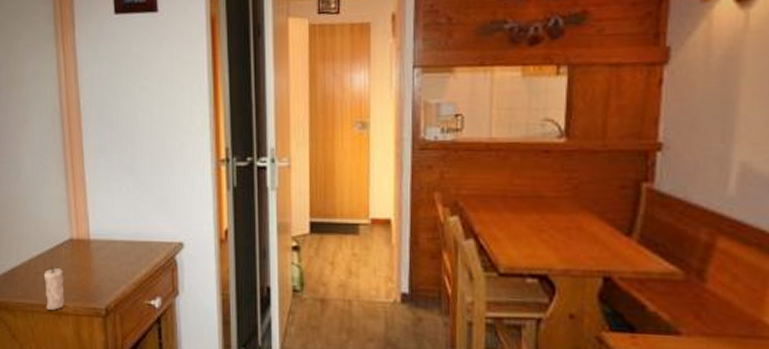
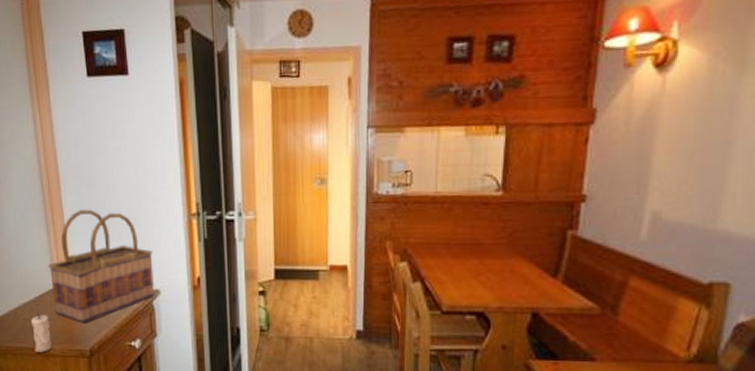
basket: none [64,154,177,279] -> present [48,209,154,323]

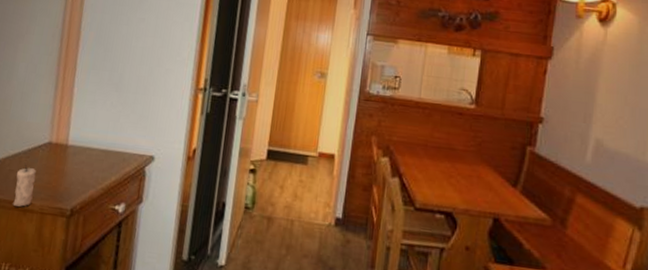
basket: present [48,209,154,323] -> none [44,70,155,182]

